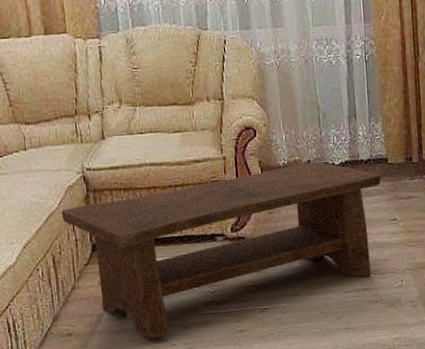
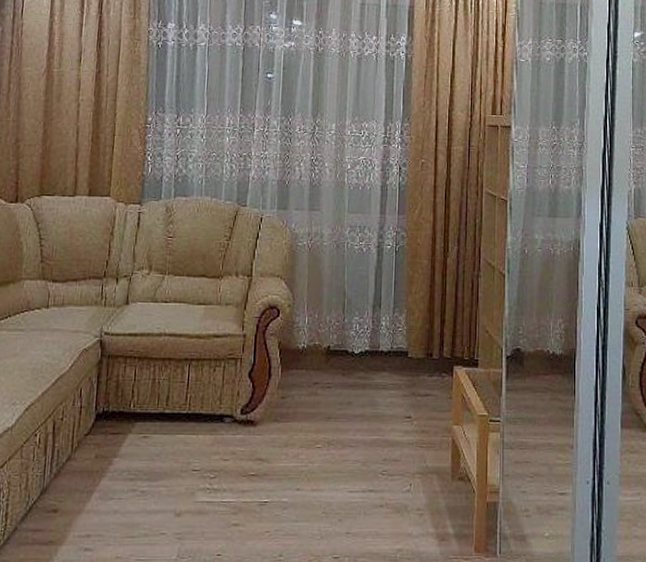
coffee table: present [61,161,381,339] -> none [70,348,400,524]

